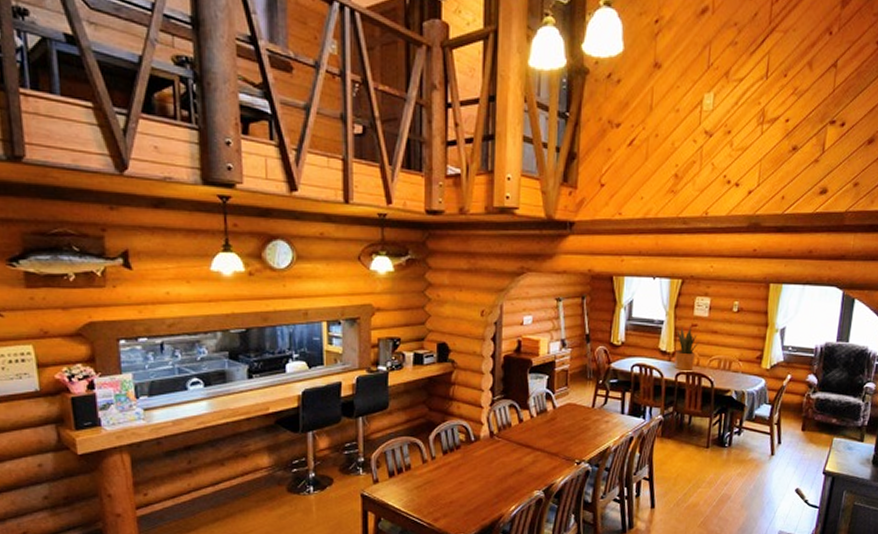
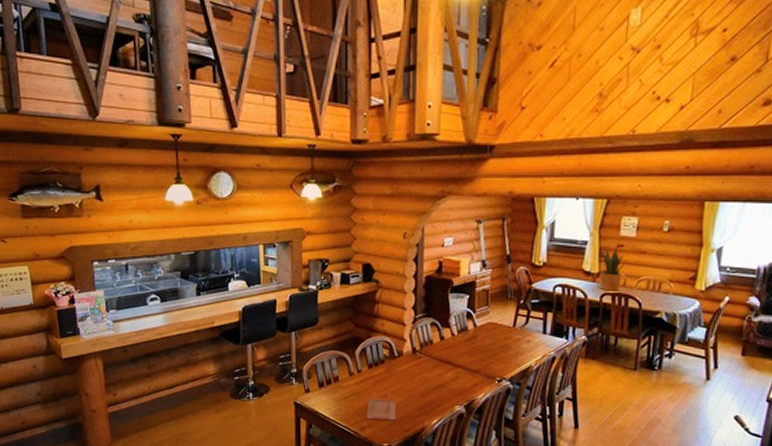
napkin holder: none [441,479,472,510] -> present [366,391,396,421]

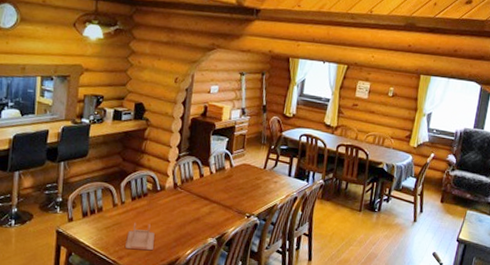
planter: present [599,247,627,291] -> none [336,105,359,143]

